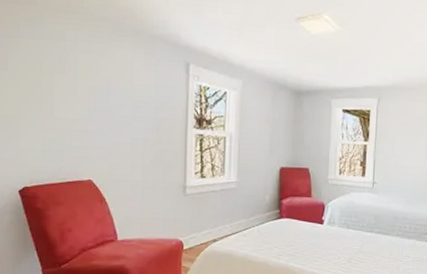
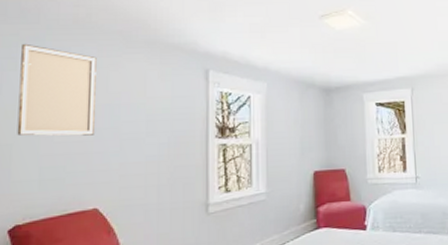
wall art: none [22,23,89,115] -> present [17,43,97,136]

